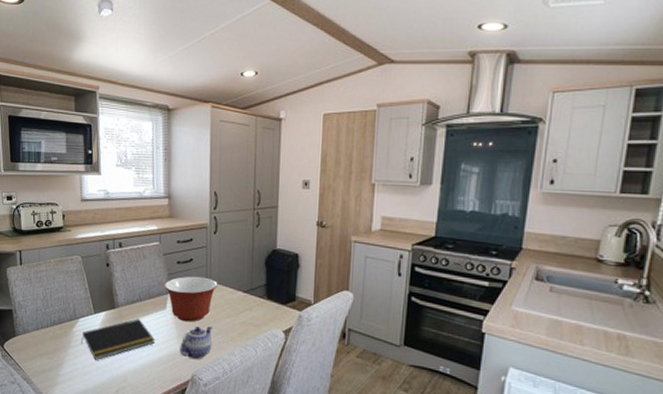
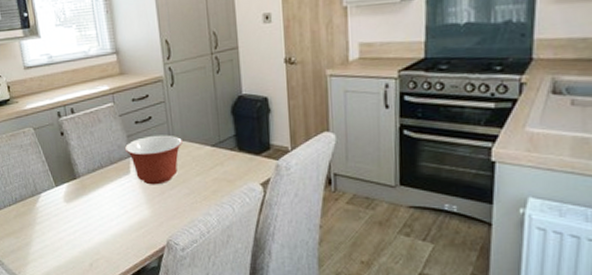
notepad: present [81,319,155,360] -> none [46,187,123,234]
teapot: present [179,325,213,360] -> none [150,186,185,224]

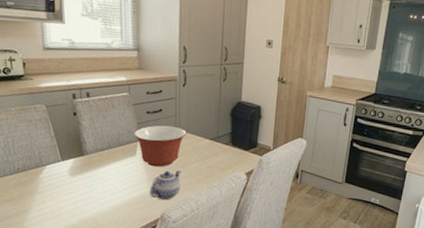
teapot: none [150,186,185,224] -> present [149,170,182,201]

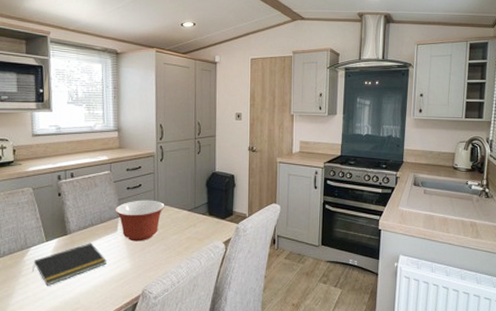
notepad: none [49,165,125,204] -> present [32,243,107,286]
teapot: present [149,170,182,201] -> none [130,243,161,276]

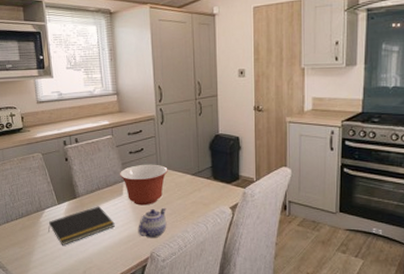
teapot: none [130,243,161,276] -> present [138,207,167,239]

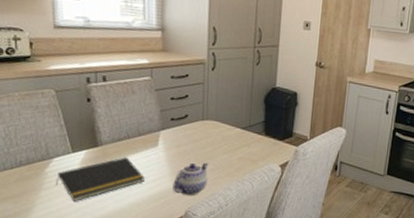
mixing bowl: present [119,164,168,206] -> none [155,112,215,159]

